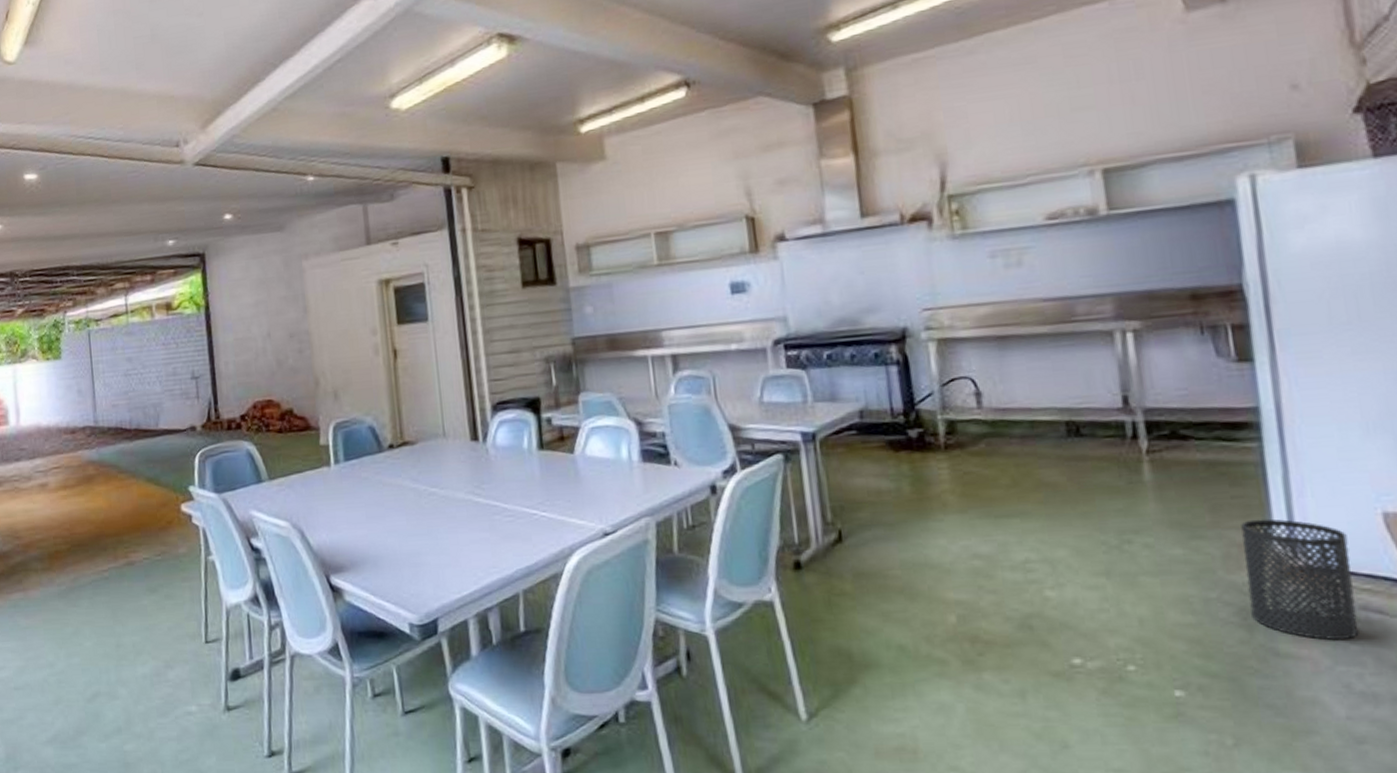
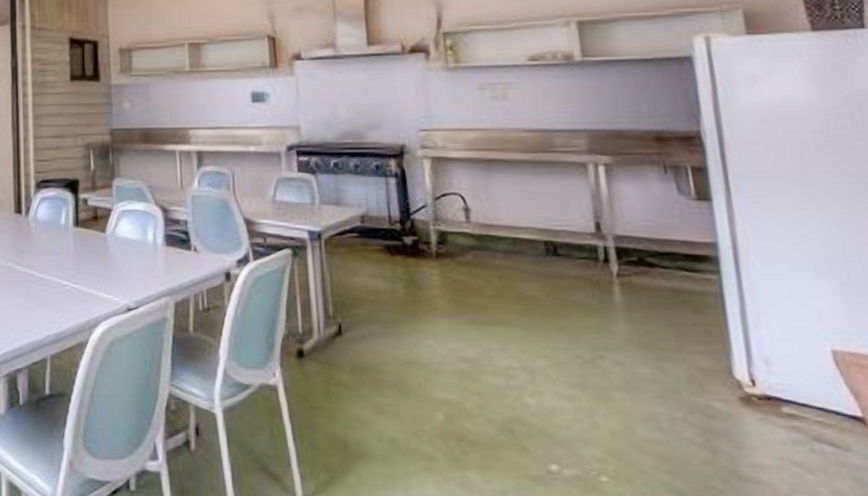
trash can: present [1241,518,1359,641] -> none [703,346,814,469]

